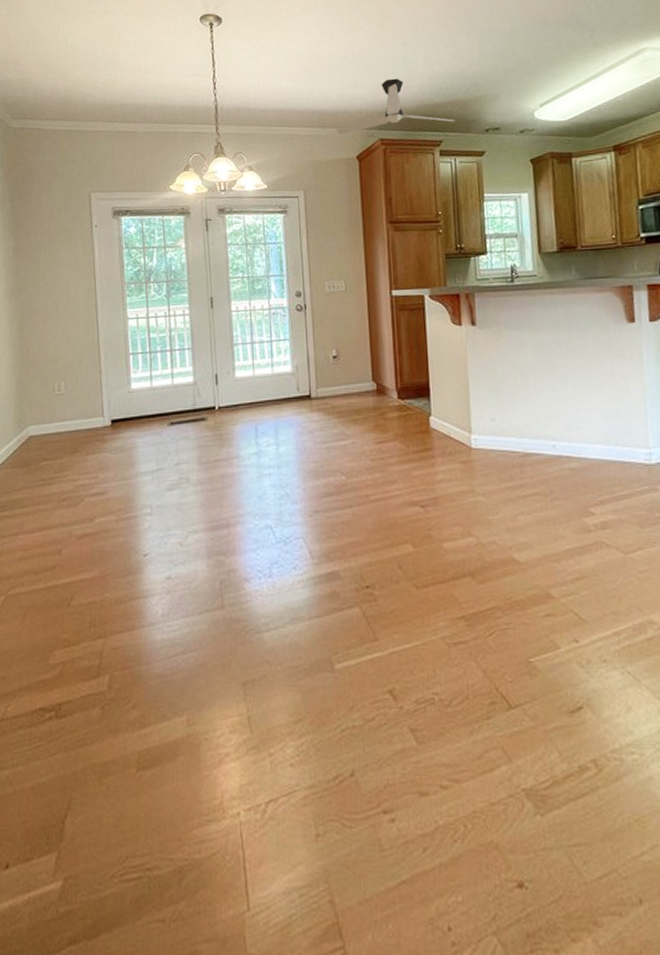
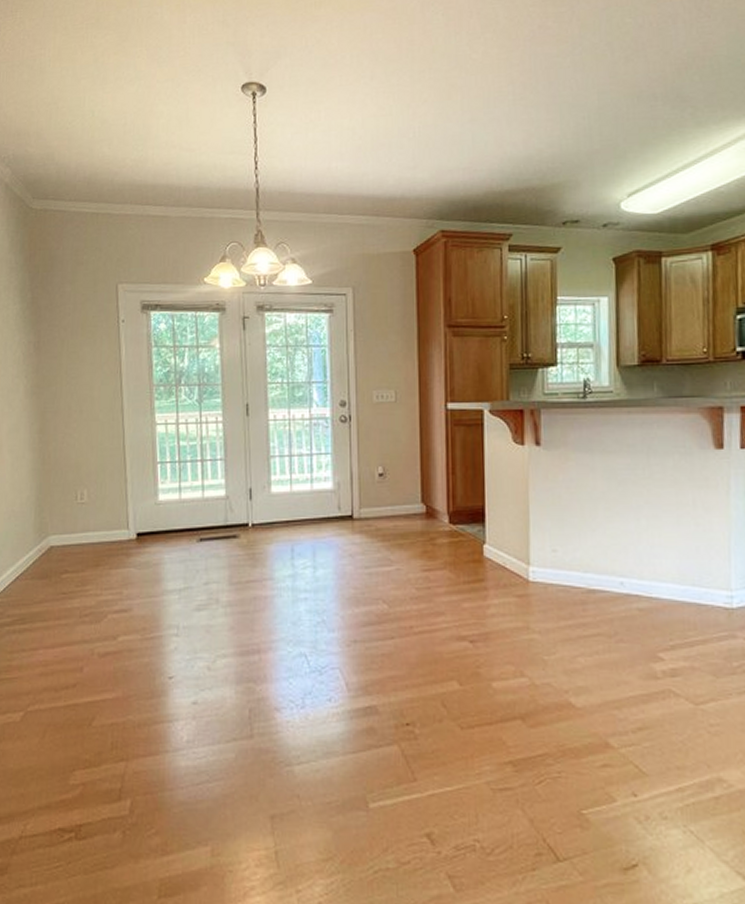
ceiling fan: present [336,78,455,134] -> none [391,160,528,224]

